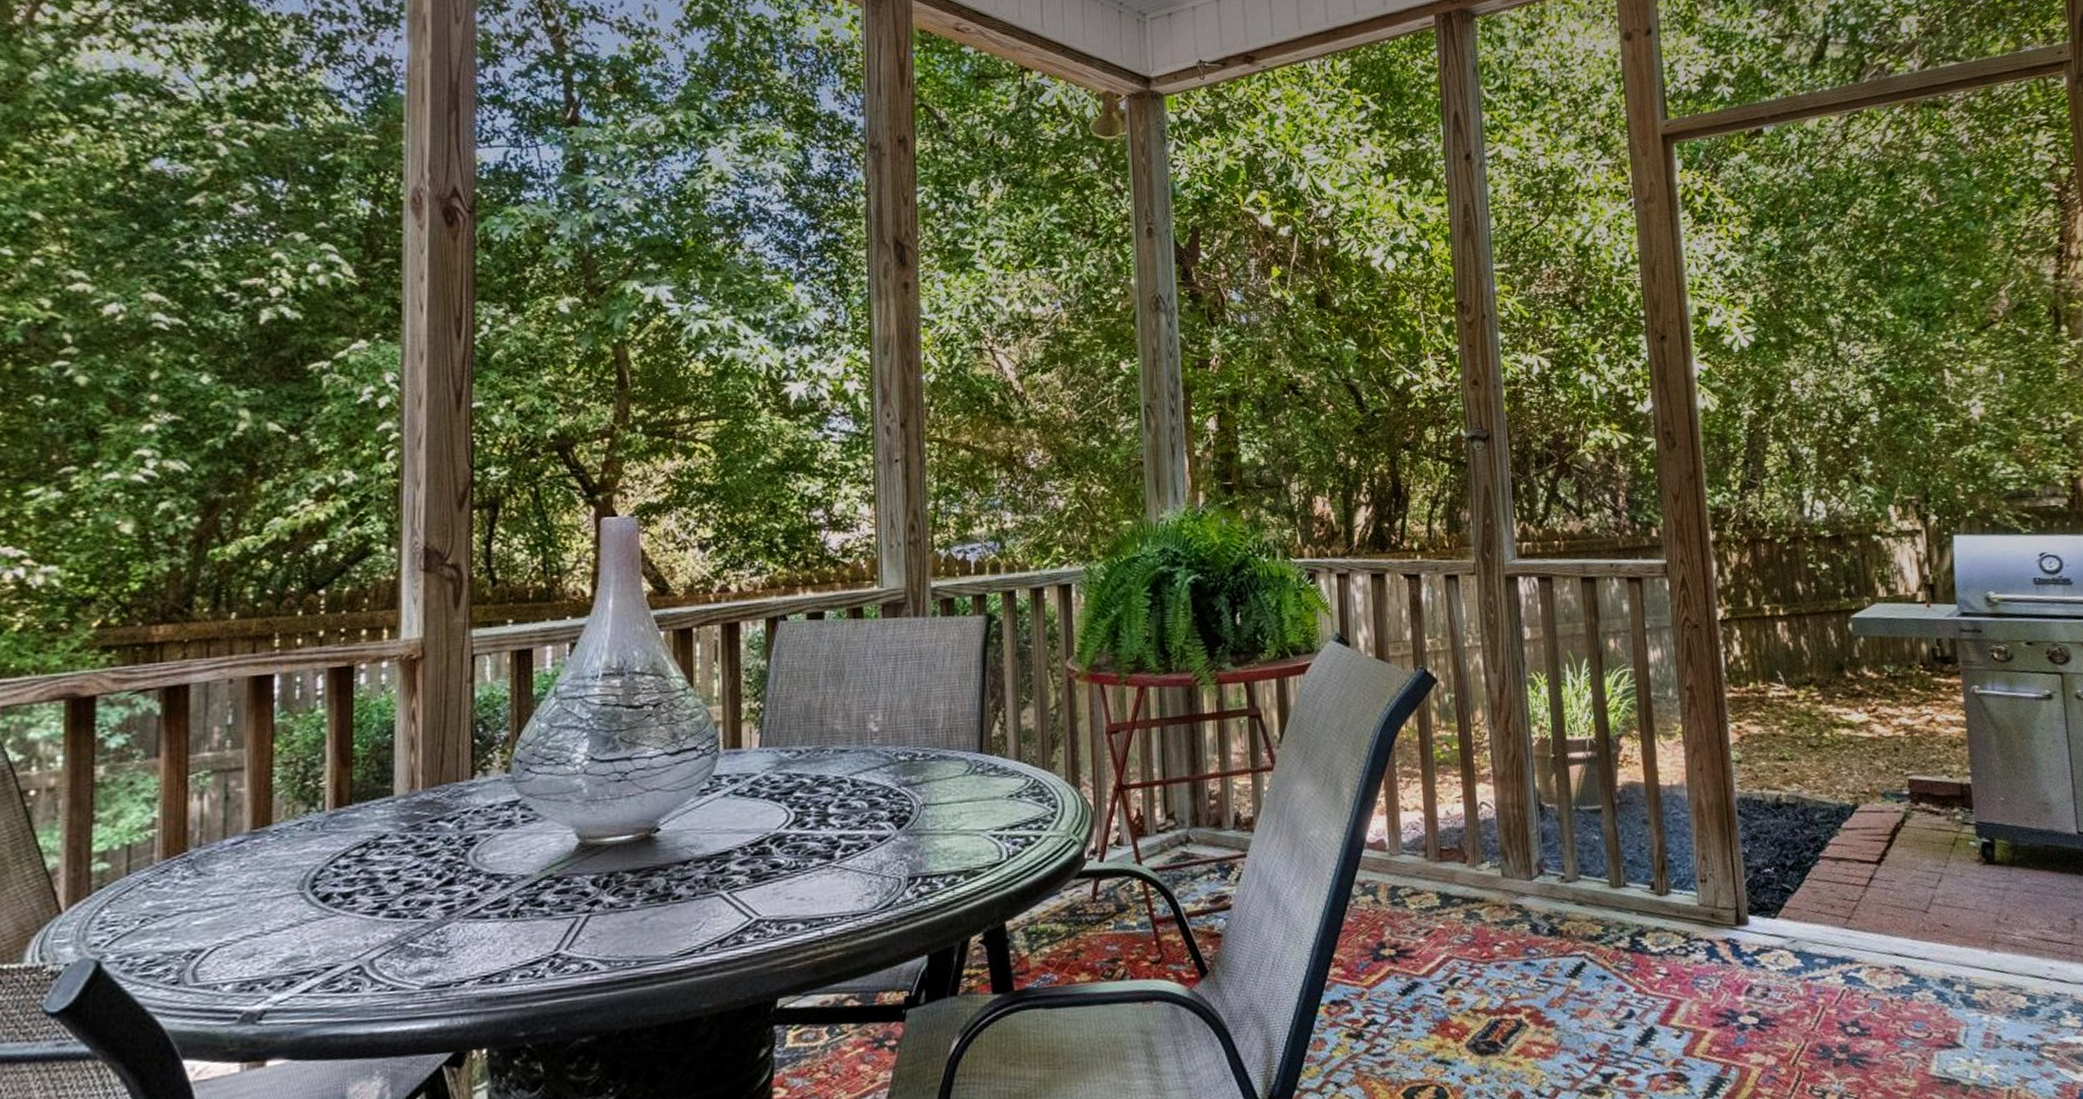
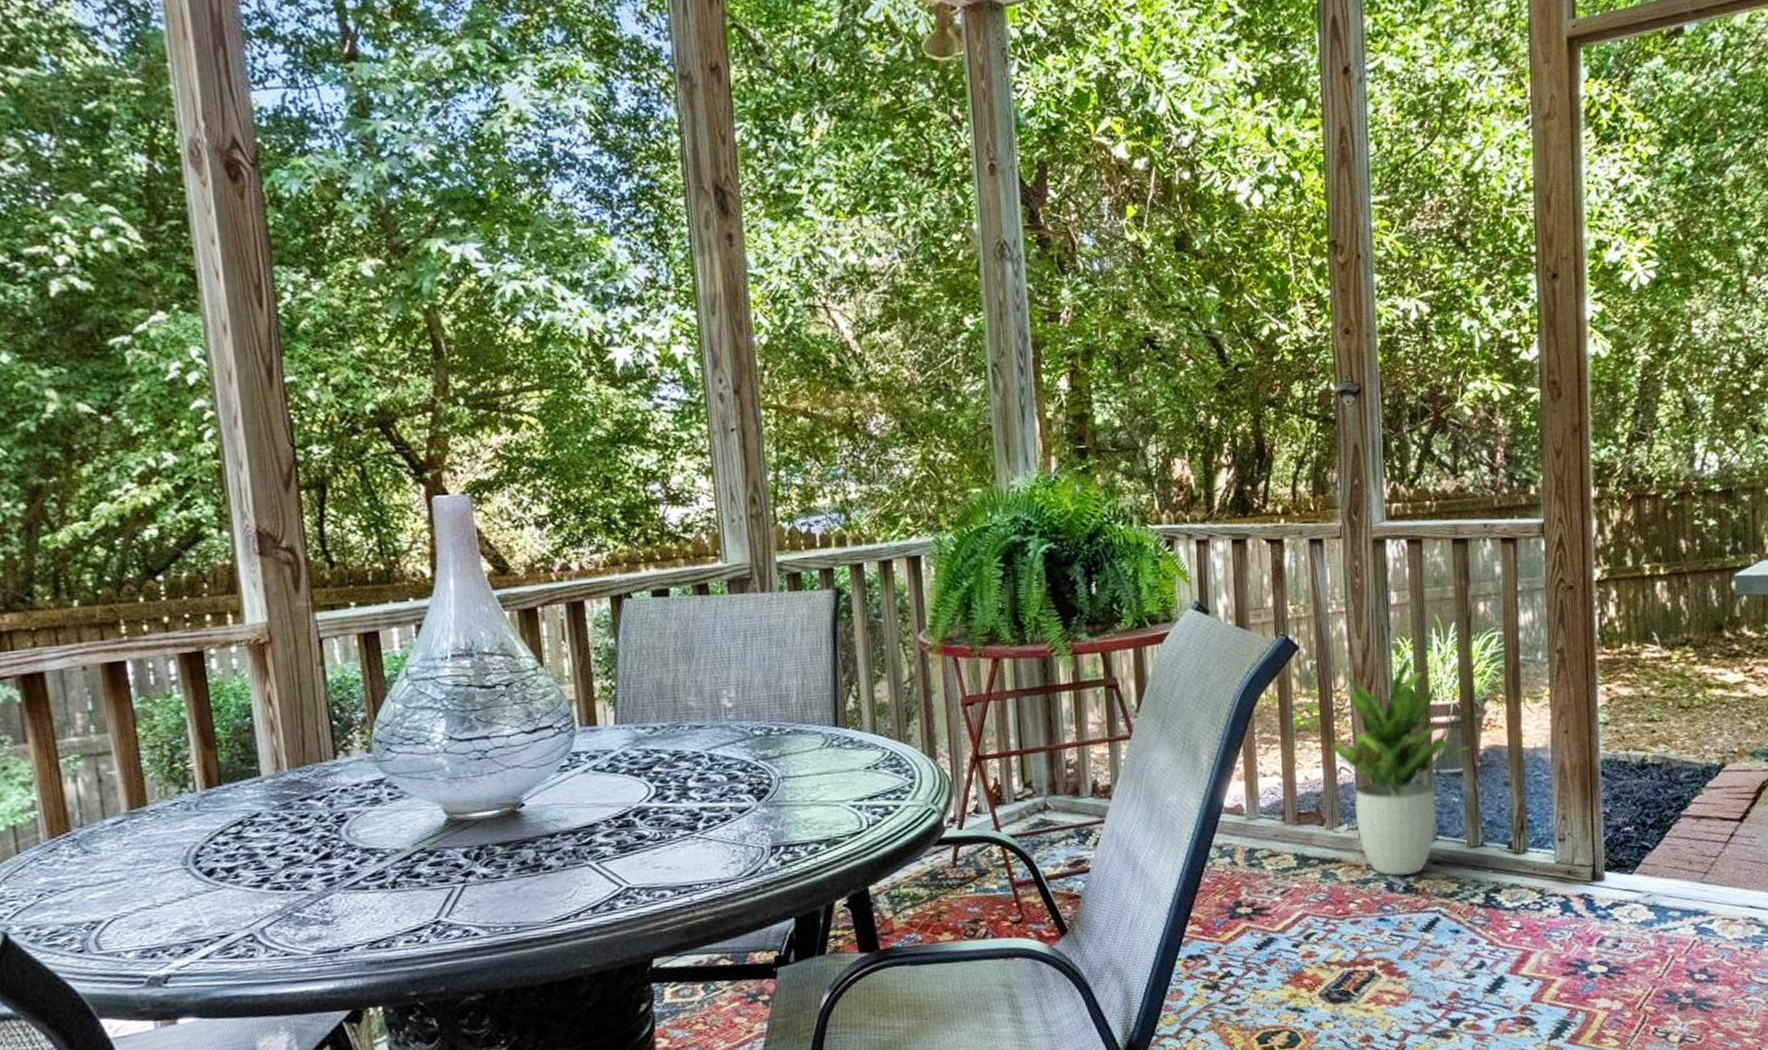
potted plant: none [1471,691,1606,917] -> present [1331,656,1468,876]

